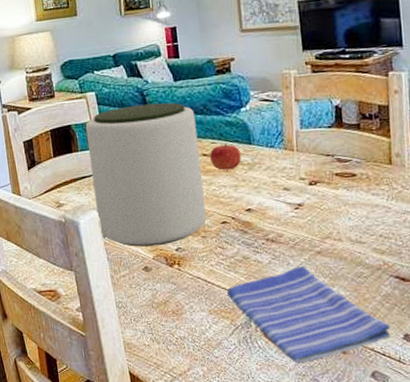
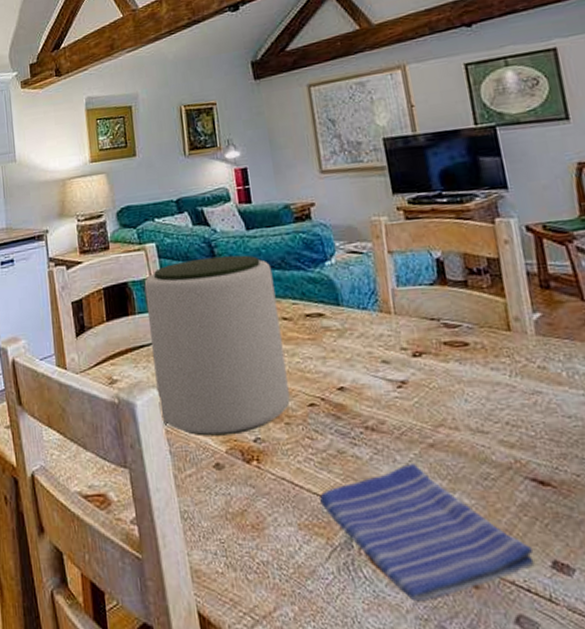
fruit: present [210,143,241,170] -> none [291,304,329,338]

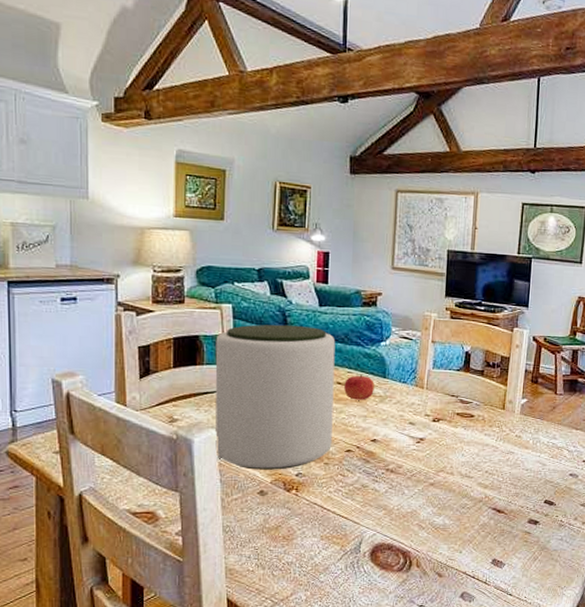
fruit: none [291,304,329,338] -> present [344,374,374,400]
dish towel: present [320,464,535,602] -> none [342,496,483,586]

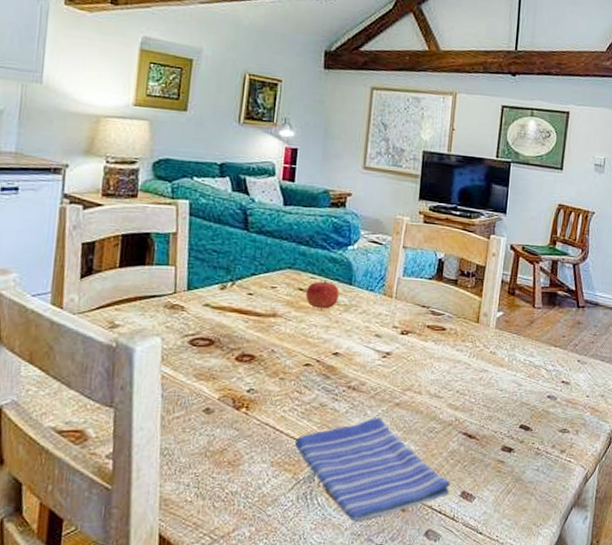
plant pot: present [215,324,336,470] -> none [159,223,299,385]
dish towel: none [342,496,483,586] -> present [295,418,451,522]

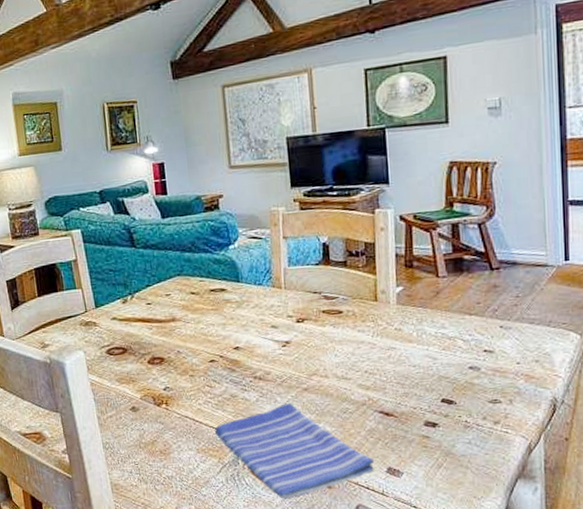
fruit: present [306,280,339,309] -> none [198,281,229,309]

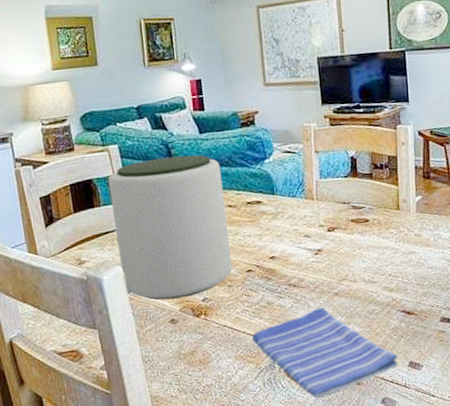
plant pot: none [71,240,195,387] -> present [108,155,232,300]

